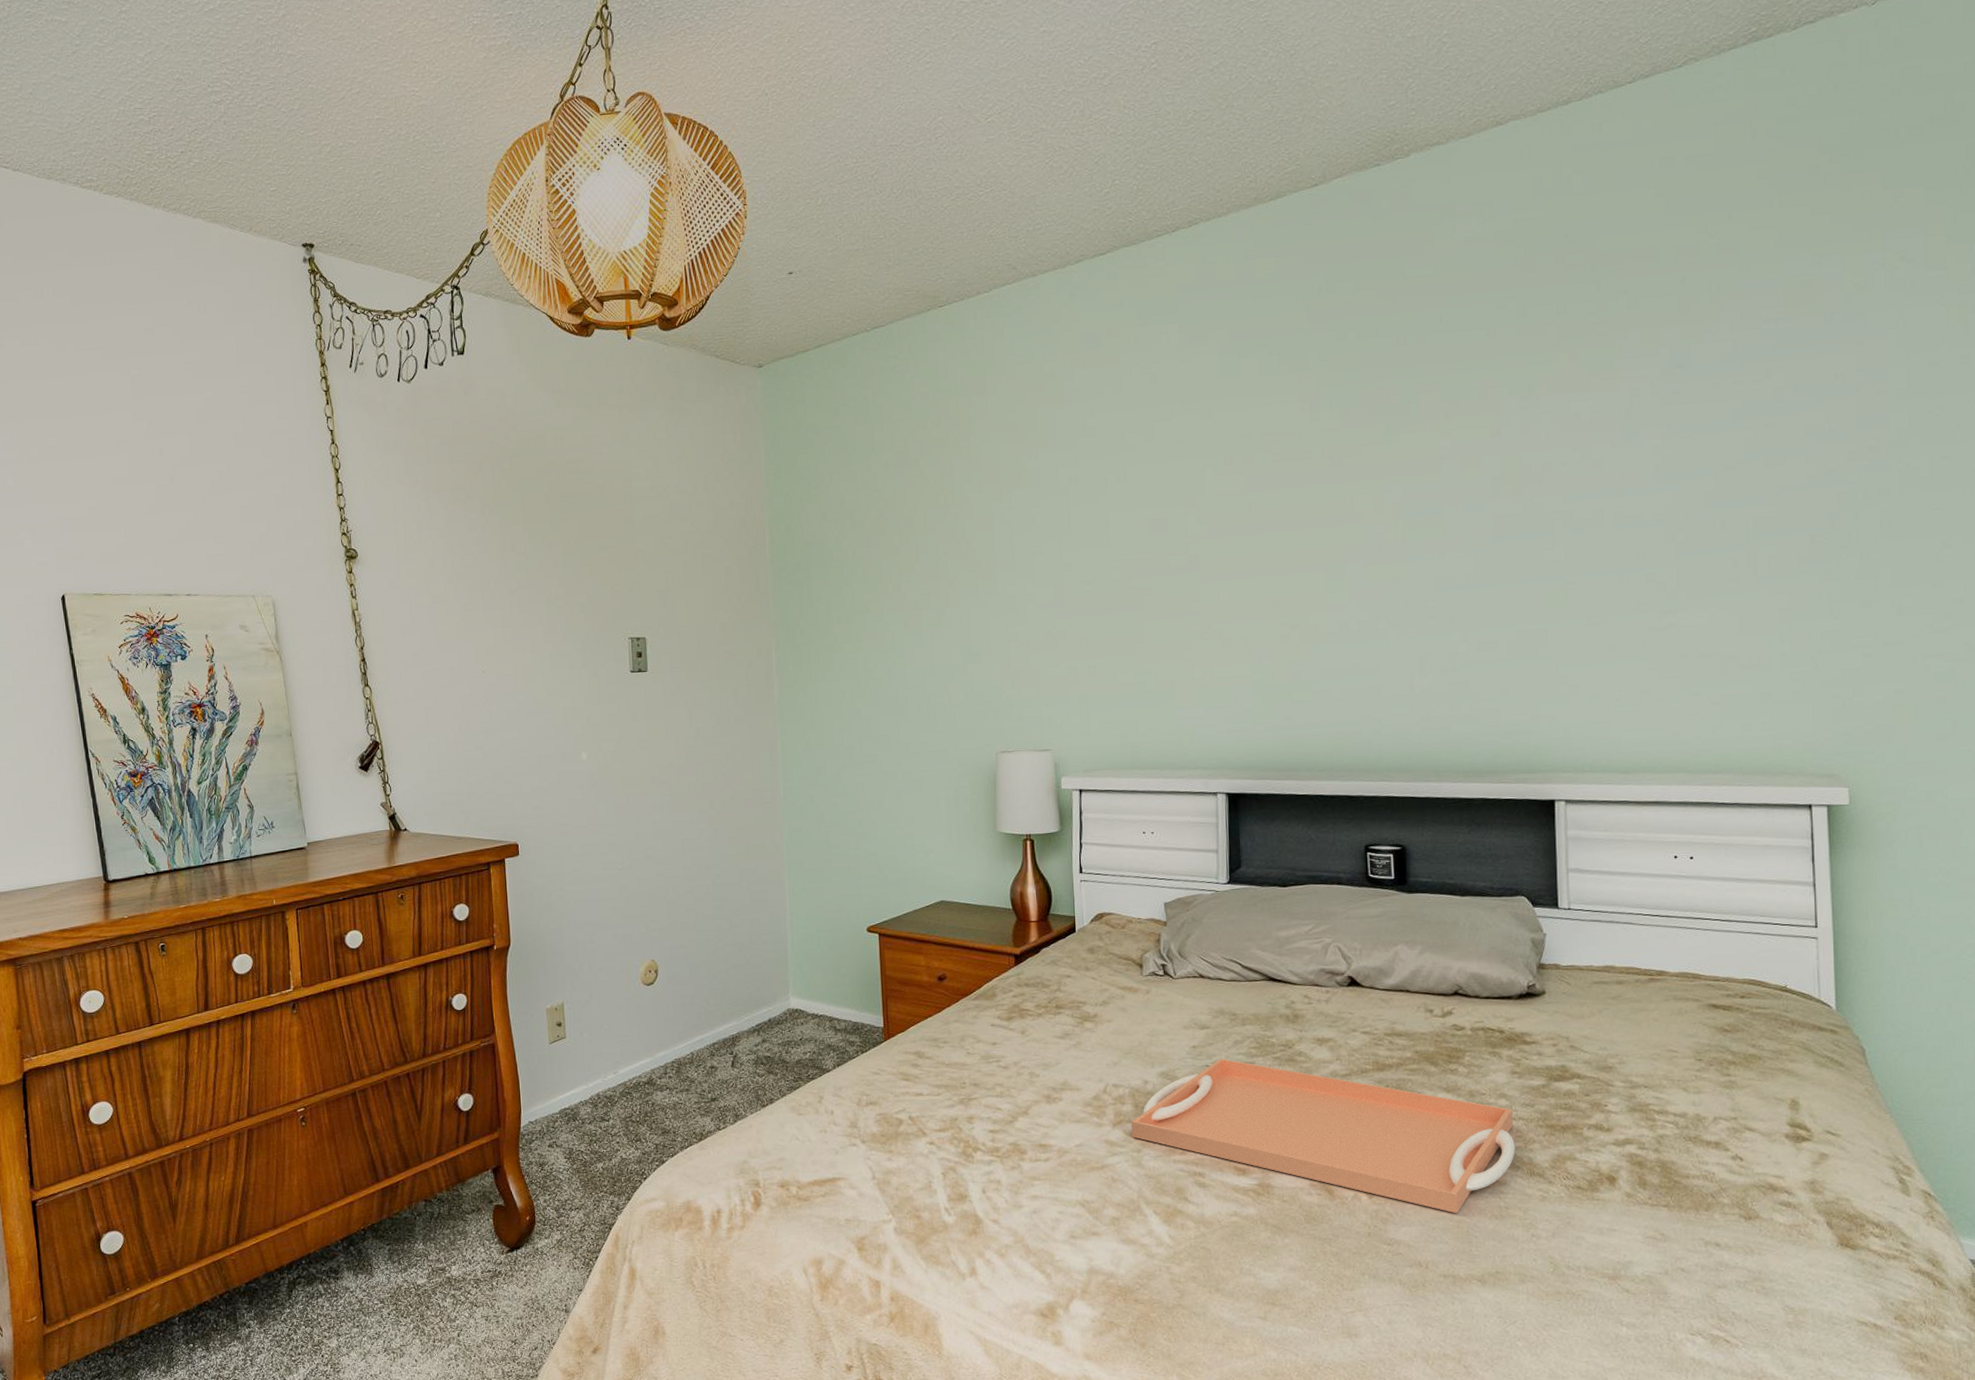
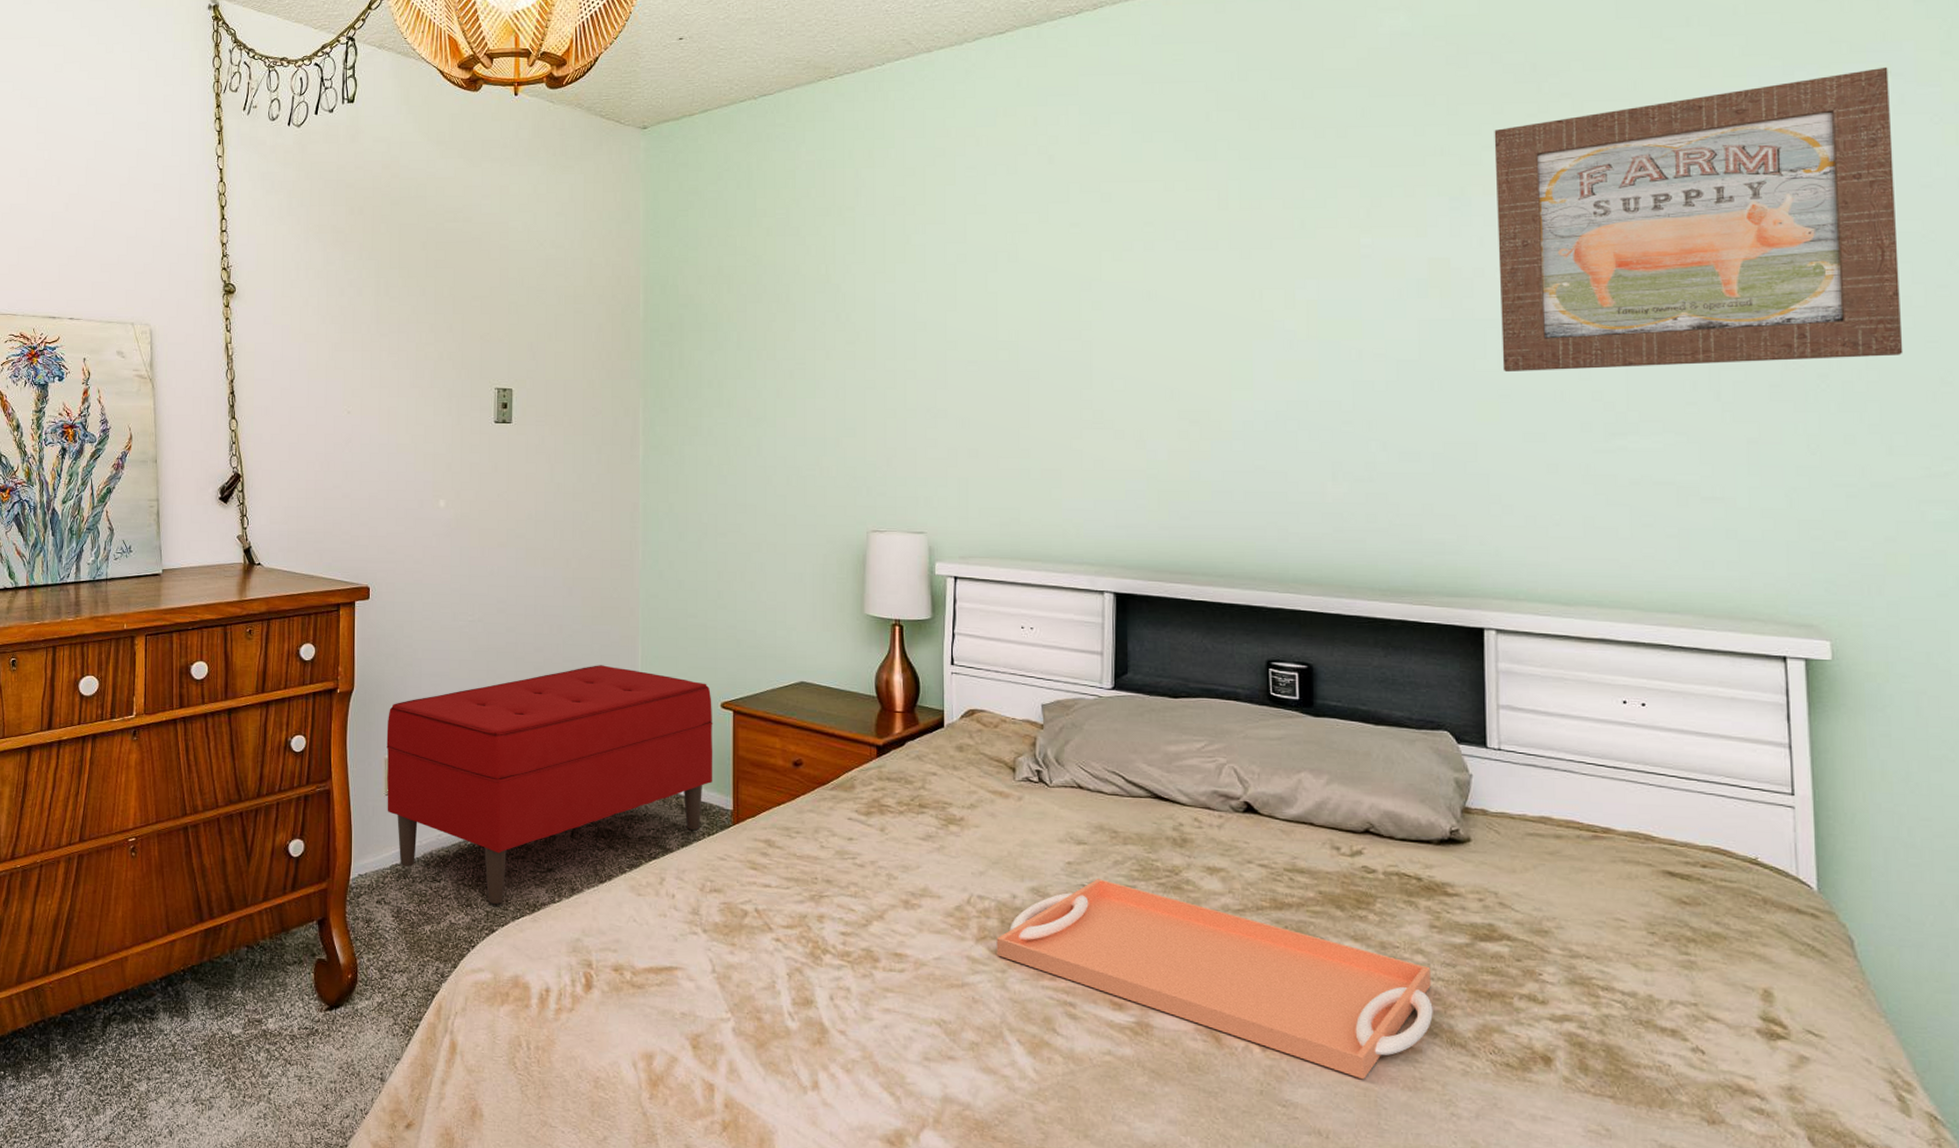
bench: none [546,901,864,1136] -> present [386,665,713,904]
wall art: none [1559,252,1912,561] -> present [1494,67,1903,373]

